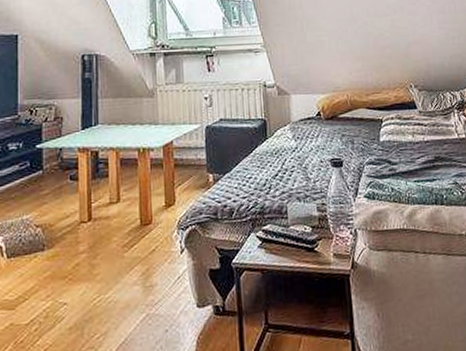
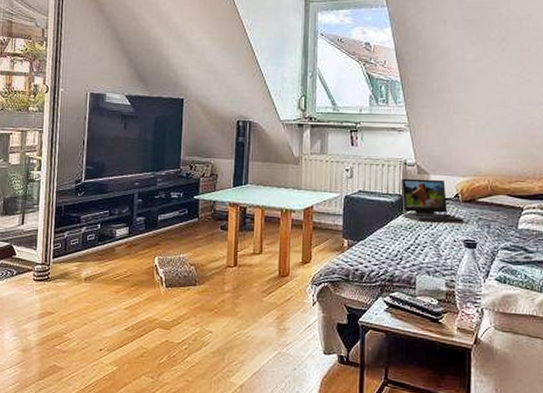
laptop: none [262,99,329,145] -> present [400,178,464,223]

